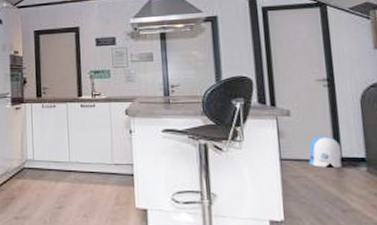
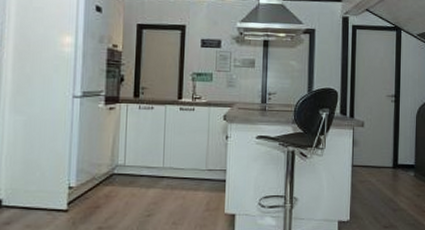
sun visor: present [309,135,342,168] -> none [374,145,398,173]

